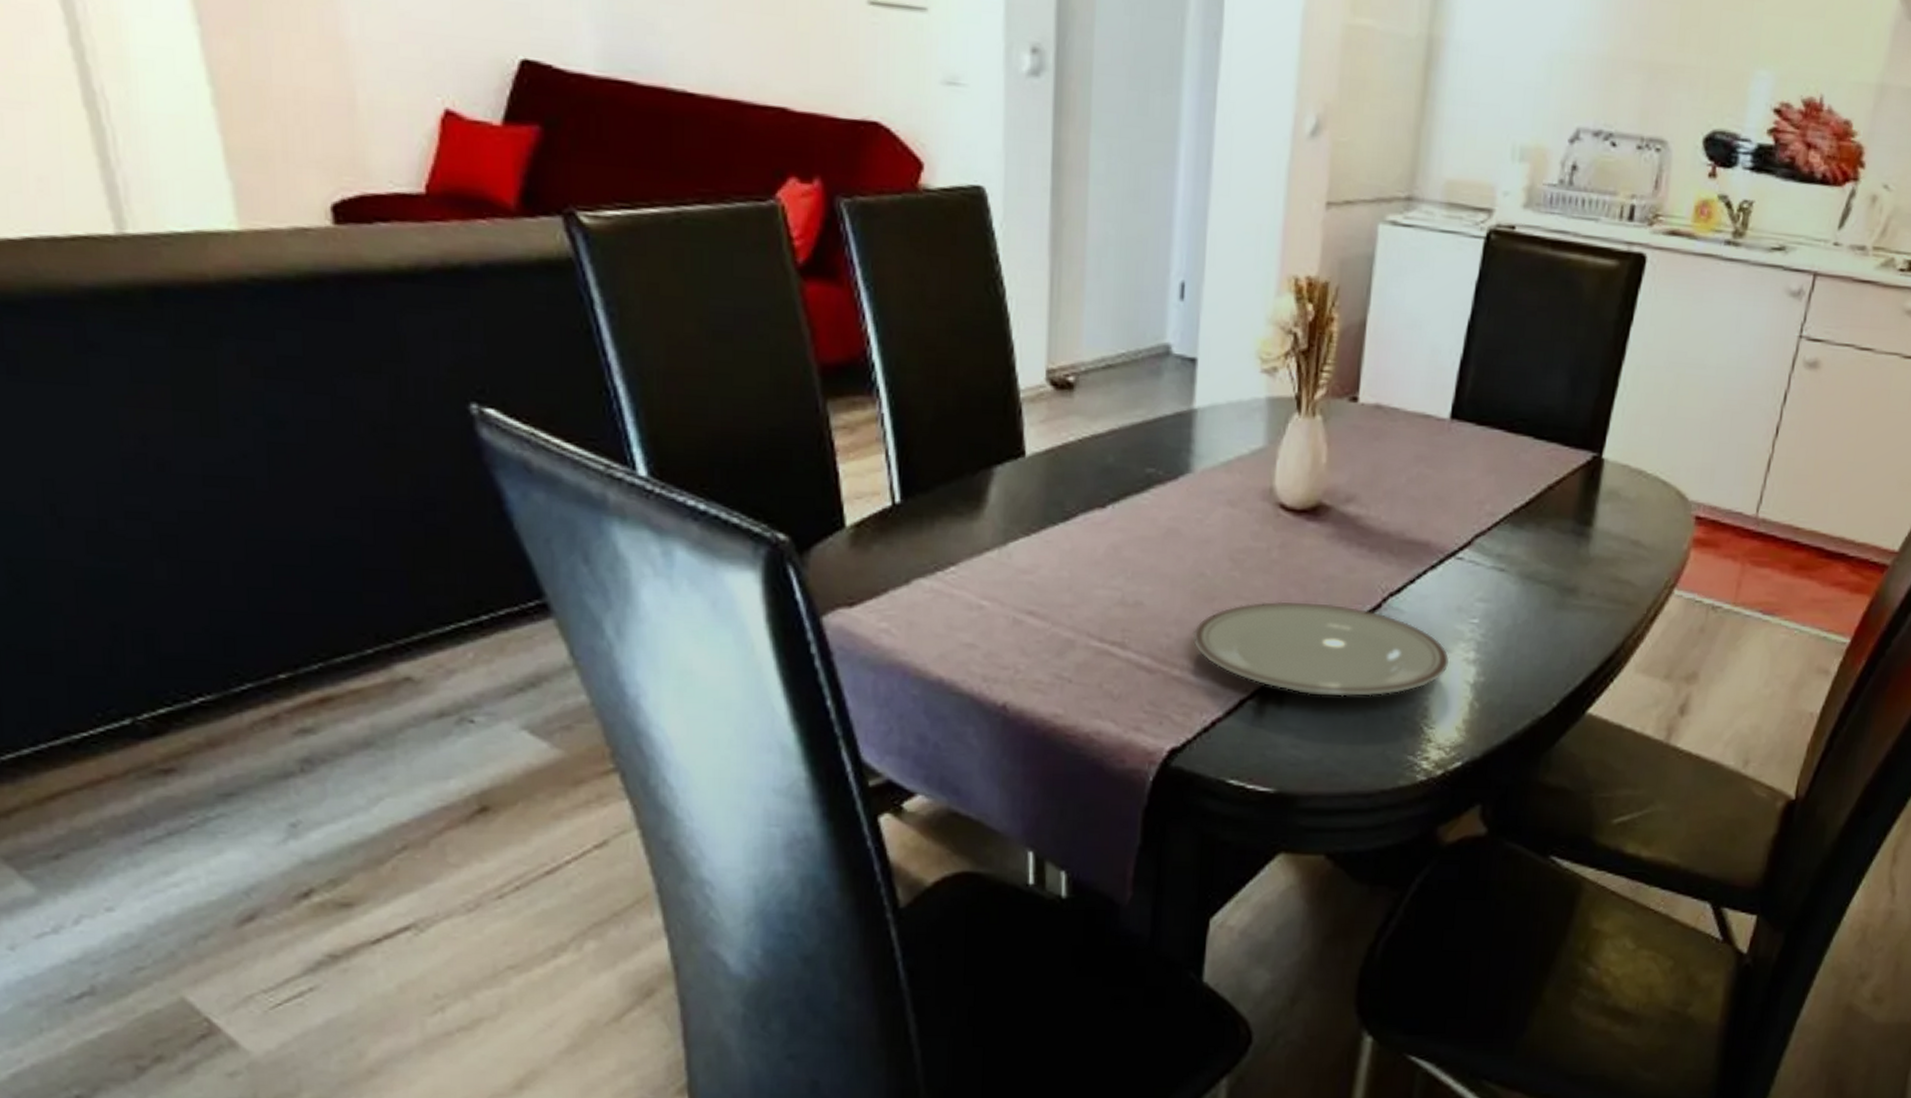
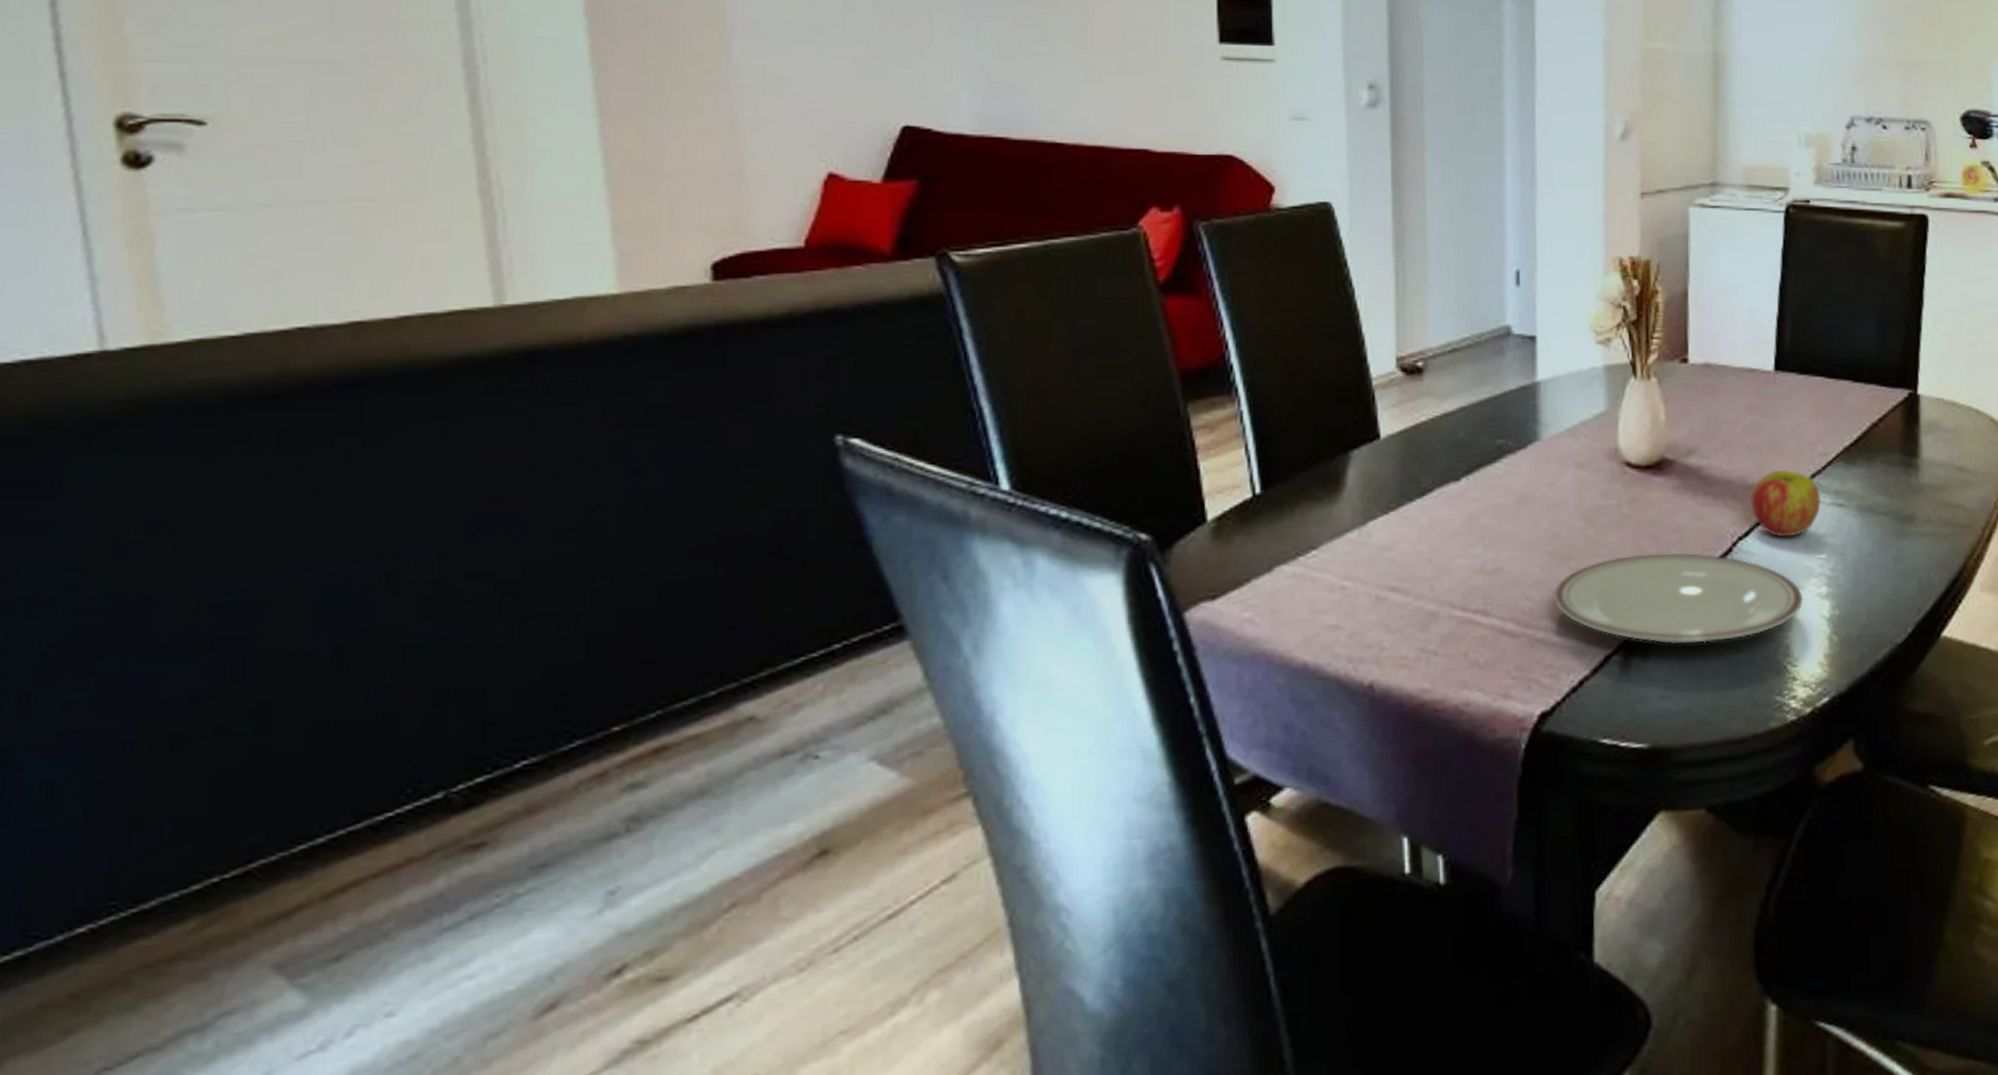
apple: none [1407,527,1482,598] -> present [1751,469,1821,537]

